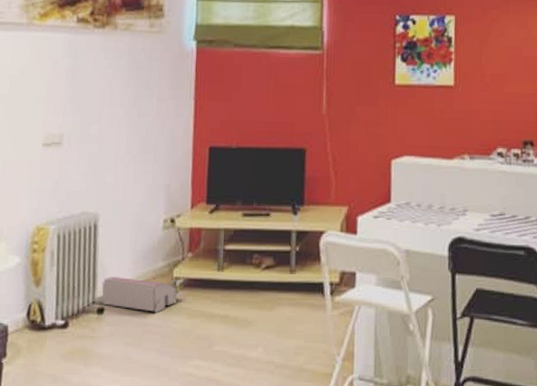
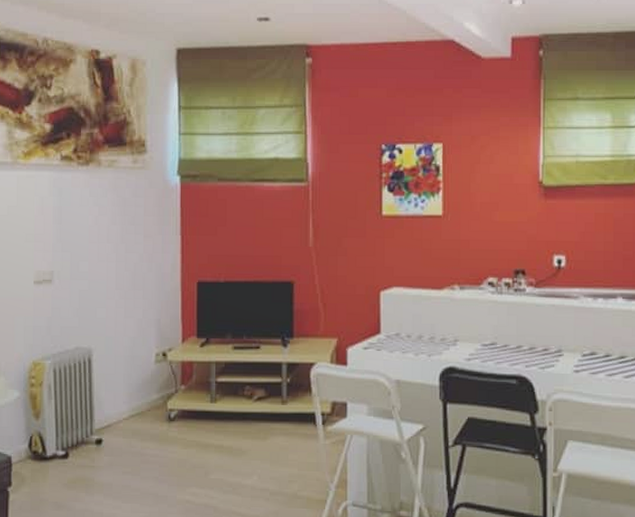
architectural model: present [92,277,185,314] -> none [91,409,180,444]

